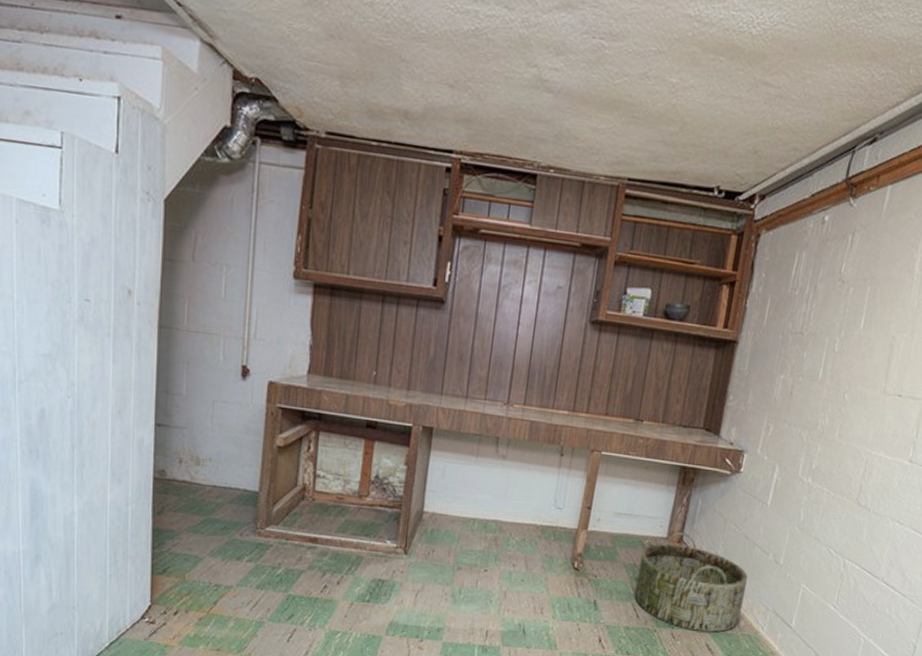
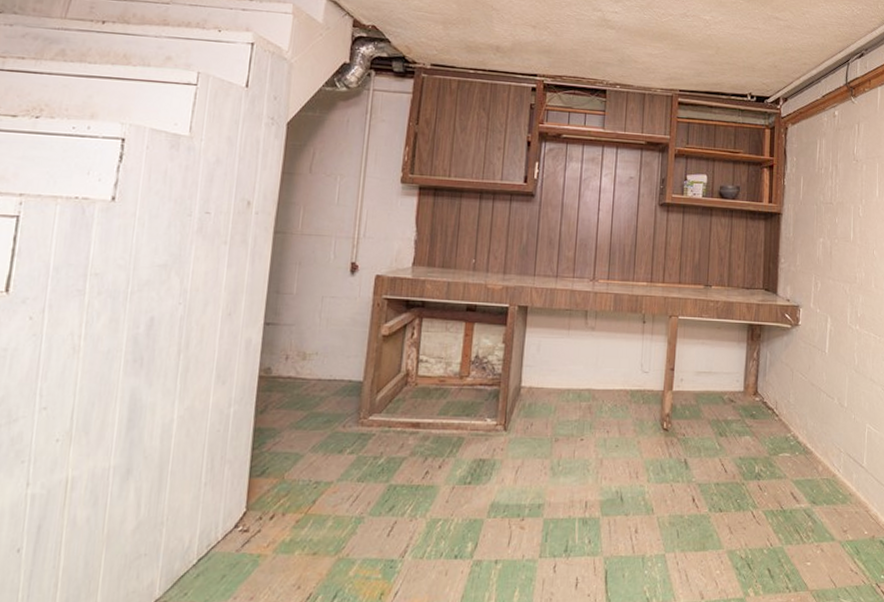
basket: present [634,532,748,633] -> none [720,385,818,480]

